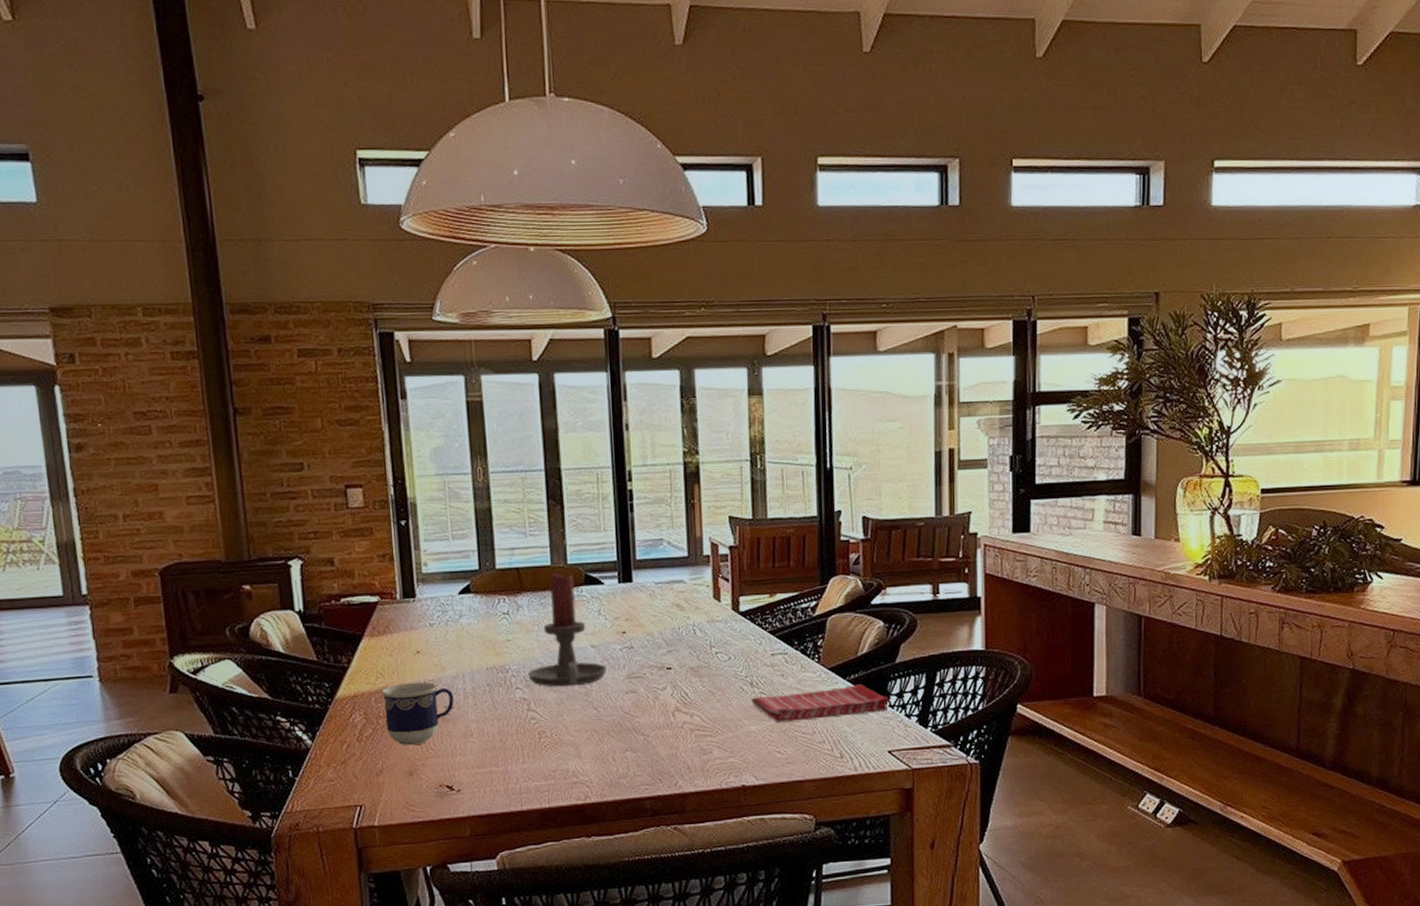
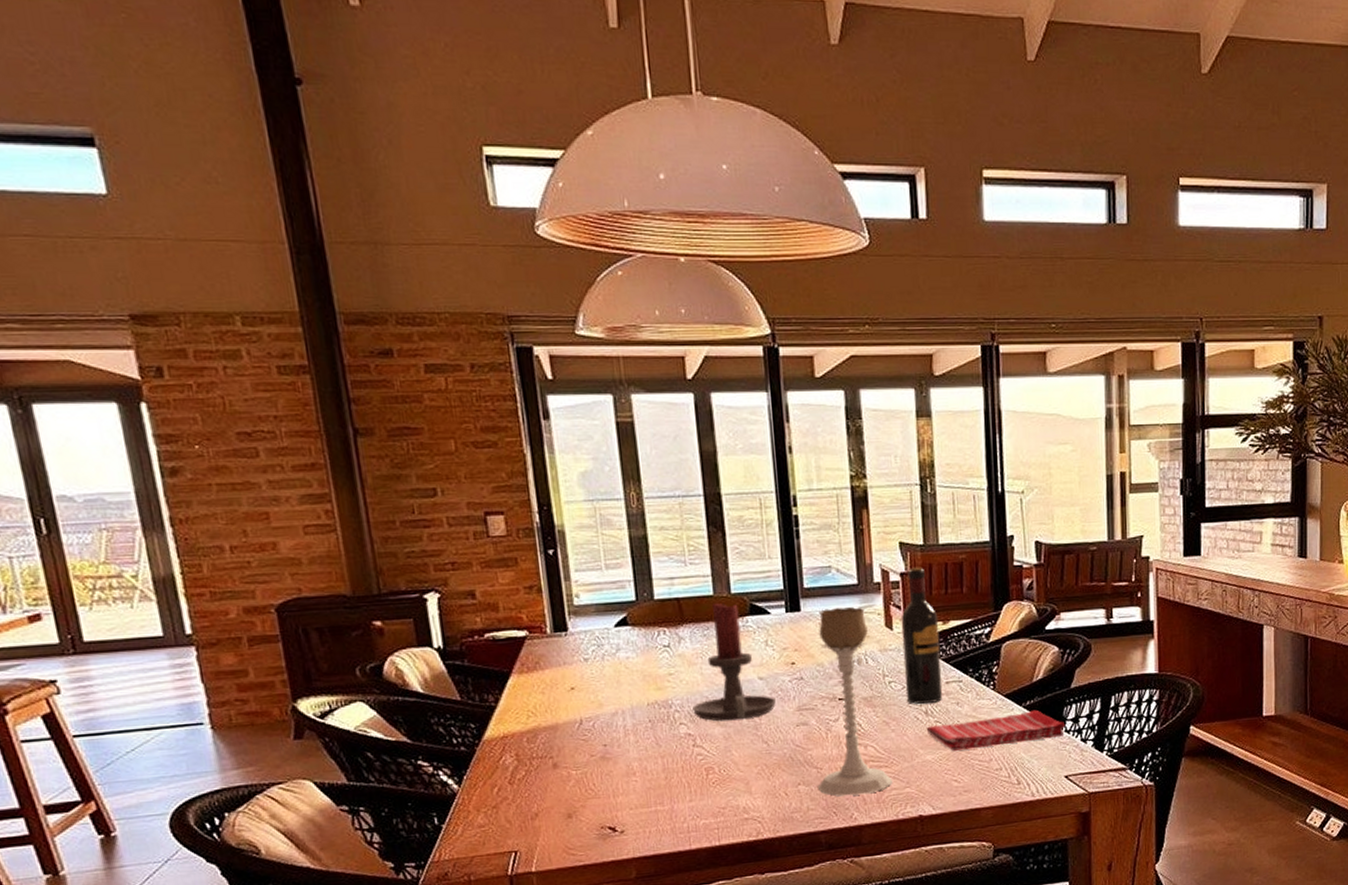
cup: present [381,682,454,746] -> none [534,720,614,788]
candle holder: none [644,579,717,764] -> present [817,607,892,796]
wine bottle: none [728,540,768,675] -> present [901,567,943,704]

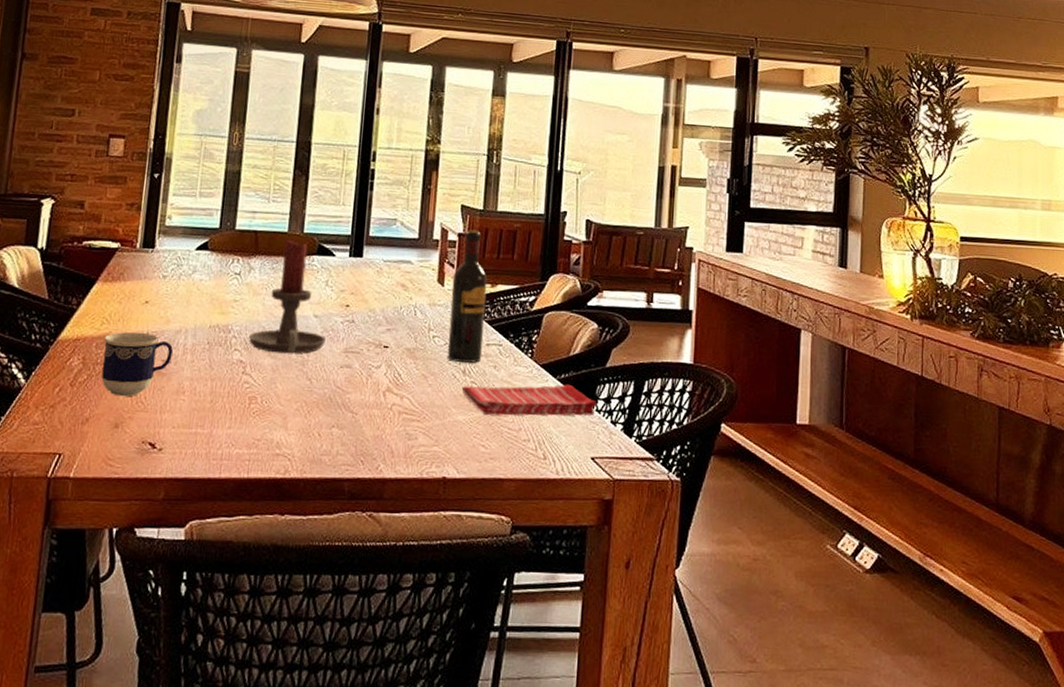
cup: none [534,720,614,788] -> present [101,332,173,397]
candle holder: present [817,607,892,796] -> none [349,258,422,447]

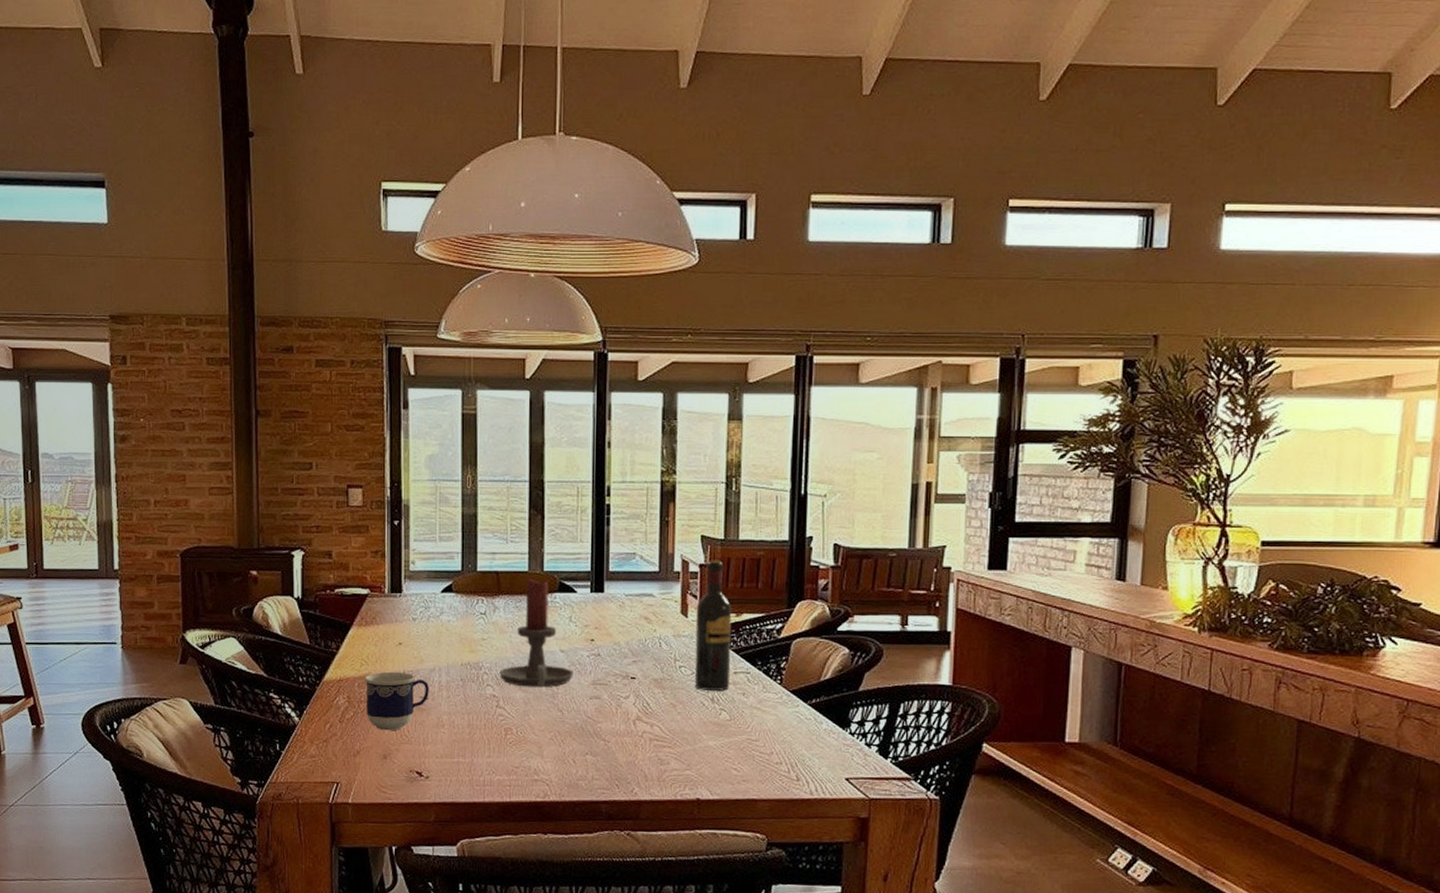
dish towel: present [461,384,597,416] -> none [711,708,850,740]

